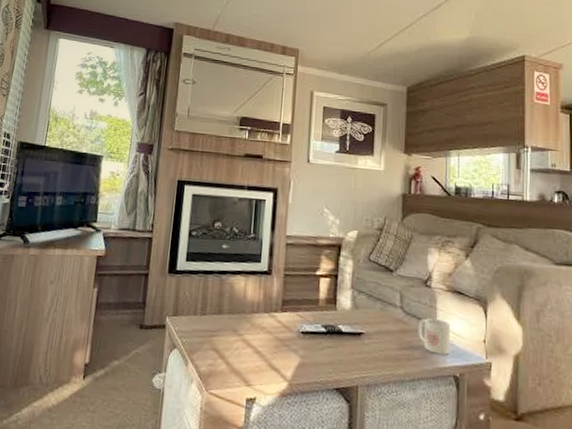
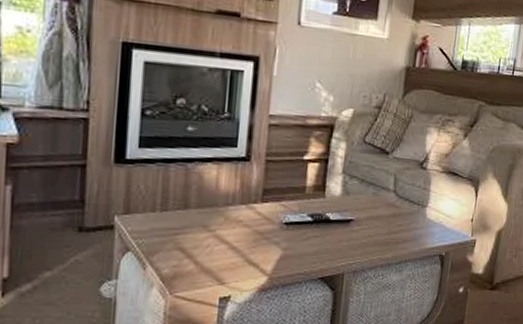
mug: present [418,317,451,355] -> none [409,200,442,236]

